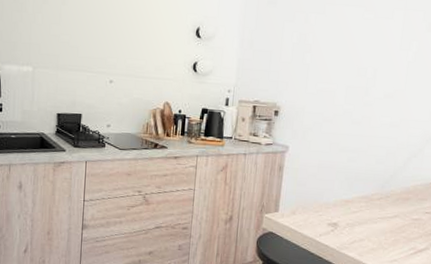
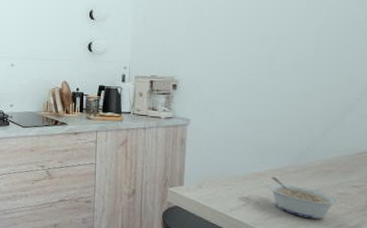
legume: none [354,204,413,243] -> present [267,177,339,219]

